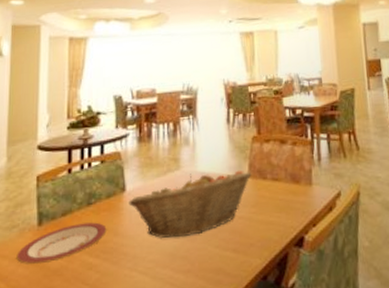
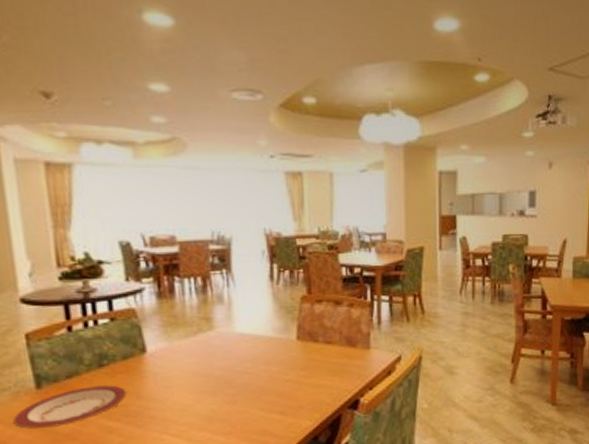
fruit basket: present [129,170,252,238] -> none [151,331,301,401]

